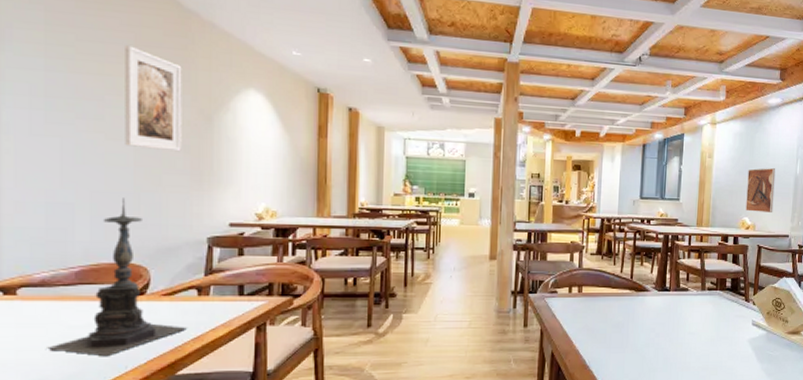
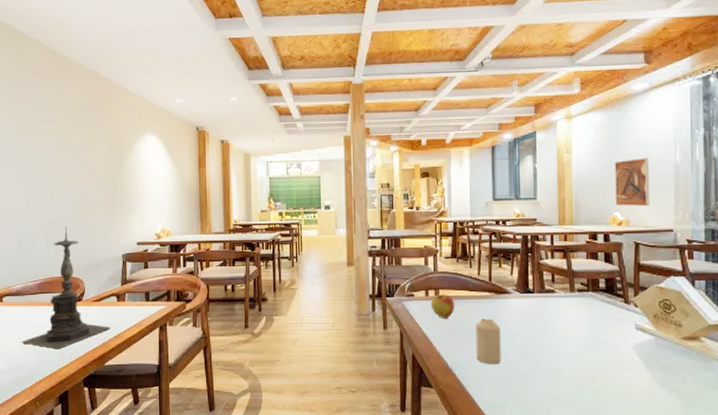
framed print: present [125,44,182,152] -> none [64,110,102,188]
apple: none [573,290,597,316] -> present [430,293,455,319]
candle: none [613,316,638,361] -> present [475,318,501,365]

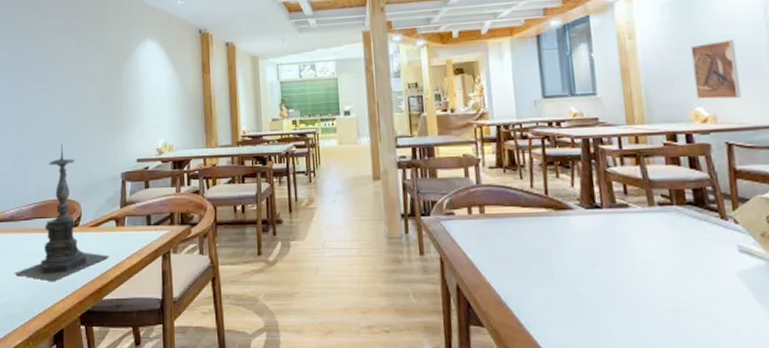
apple: present [430,293,455,319] -> none [475,210,506,241]
candle: present [475,318,501,365] -> none [532,240,568,298]

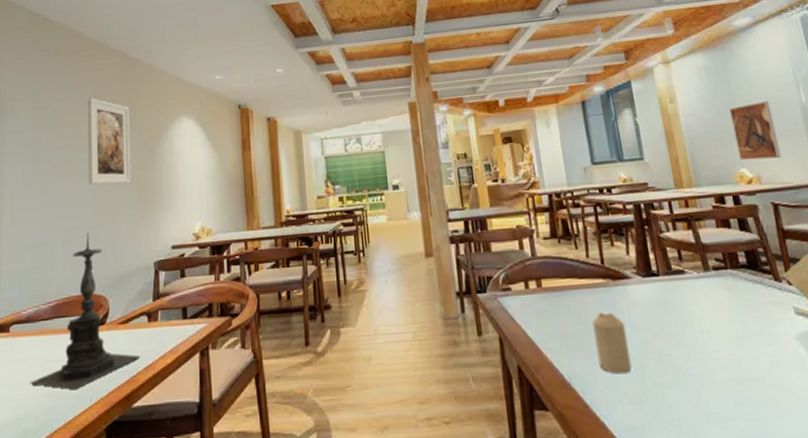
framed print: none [60,18,100,101] -> present [88,97,131,185]
candle: none [532,240,568,298] -> present [592,312,632,374]

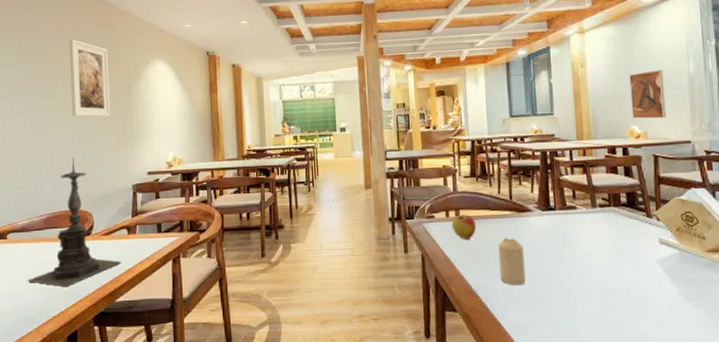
apple: none [532,284,564,317] -> present [451,214,477,240]

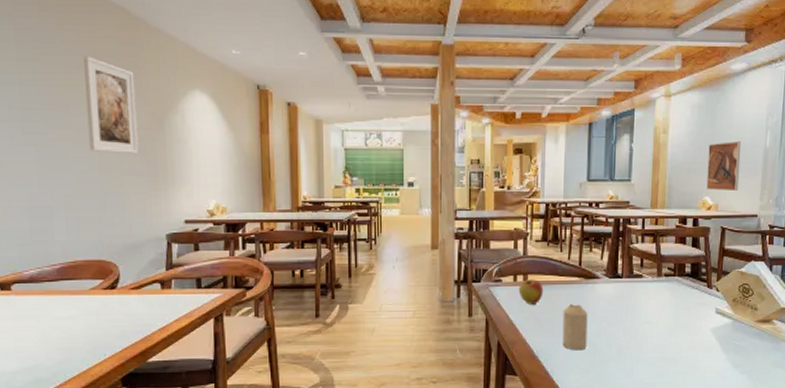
candle holder: present [27,158,122,287] -> none [39,200,155,346]

